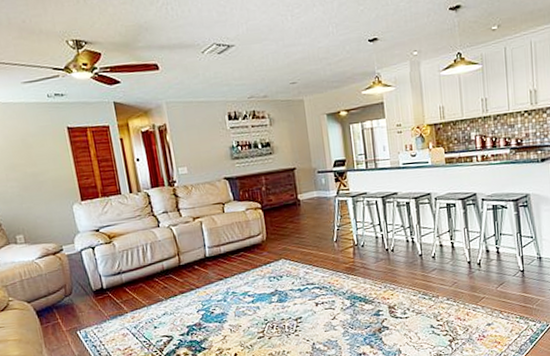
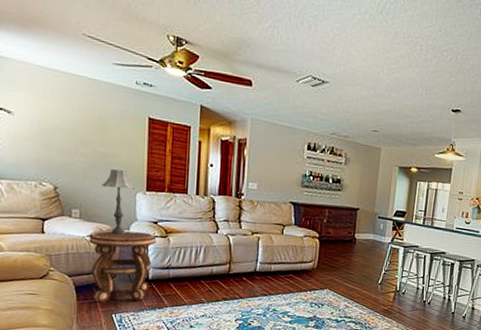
table lamp: none [38,186,71,251] -> present [101,169,135,235]
side table: none [38,242,106,322] -> present [89,231,157,302]

